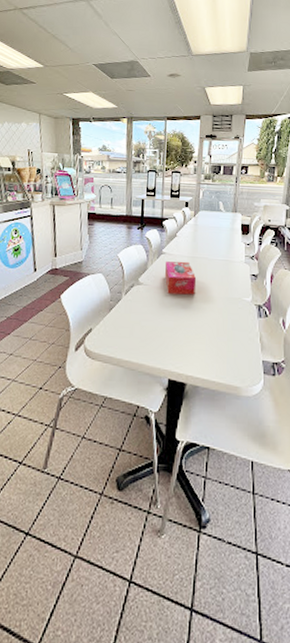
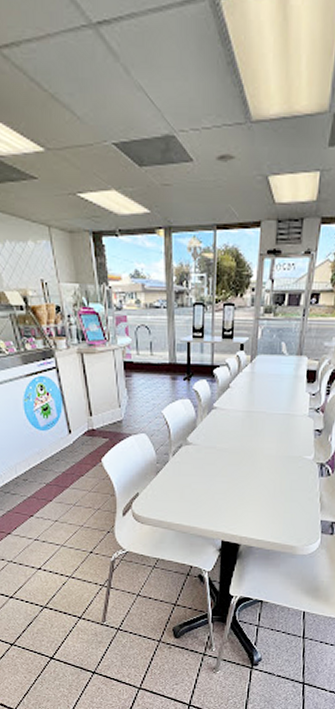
tissue box: present [165,261,197,295] -> none [217,416,253,455]

